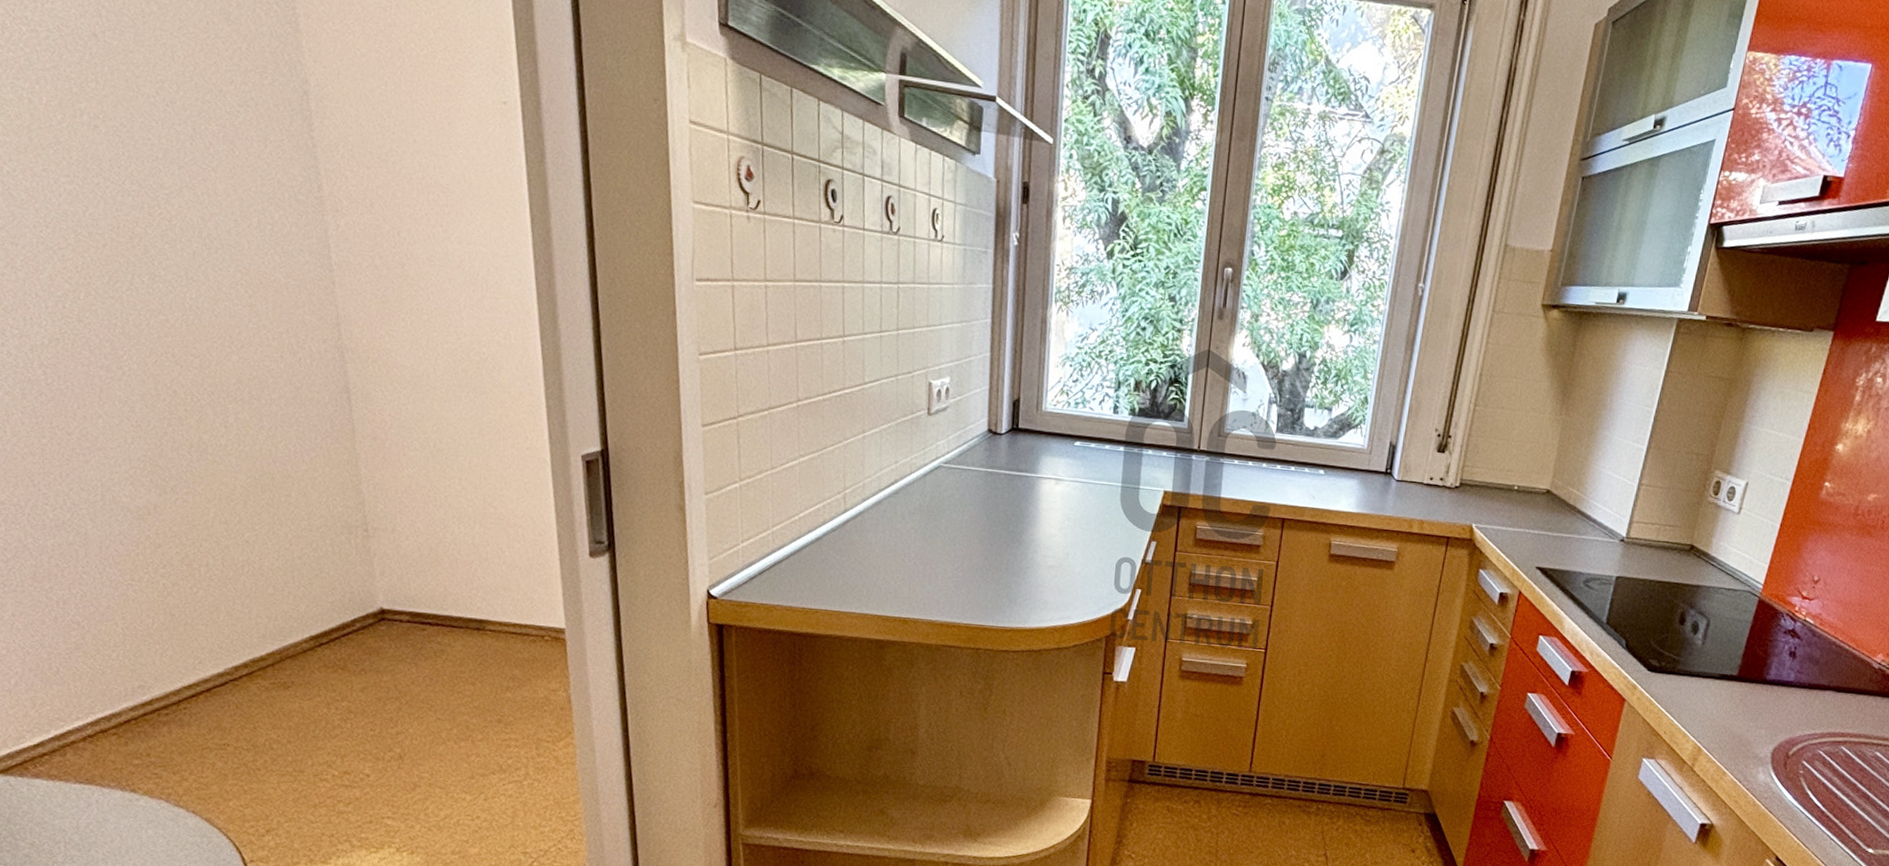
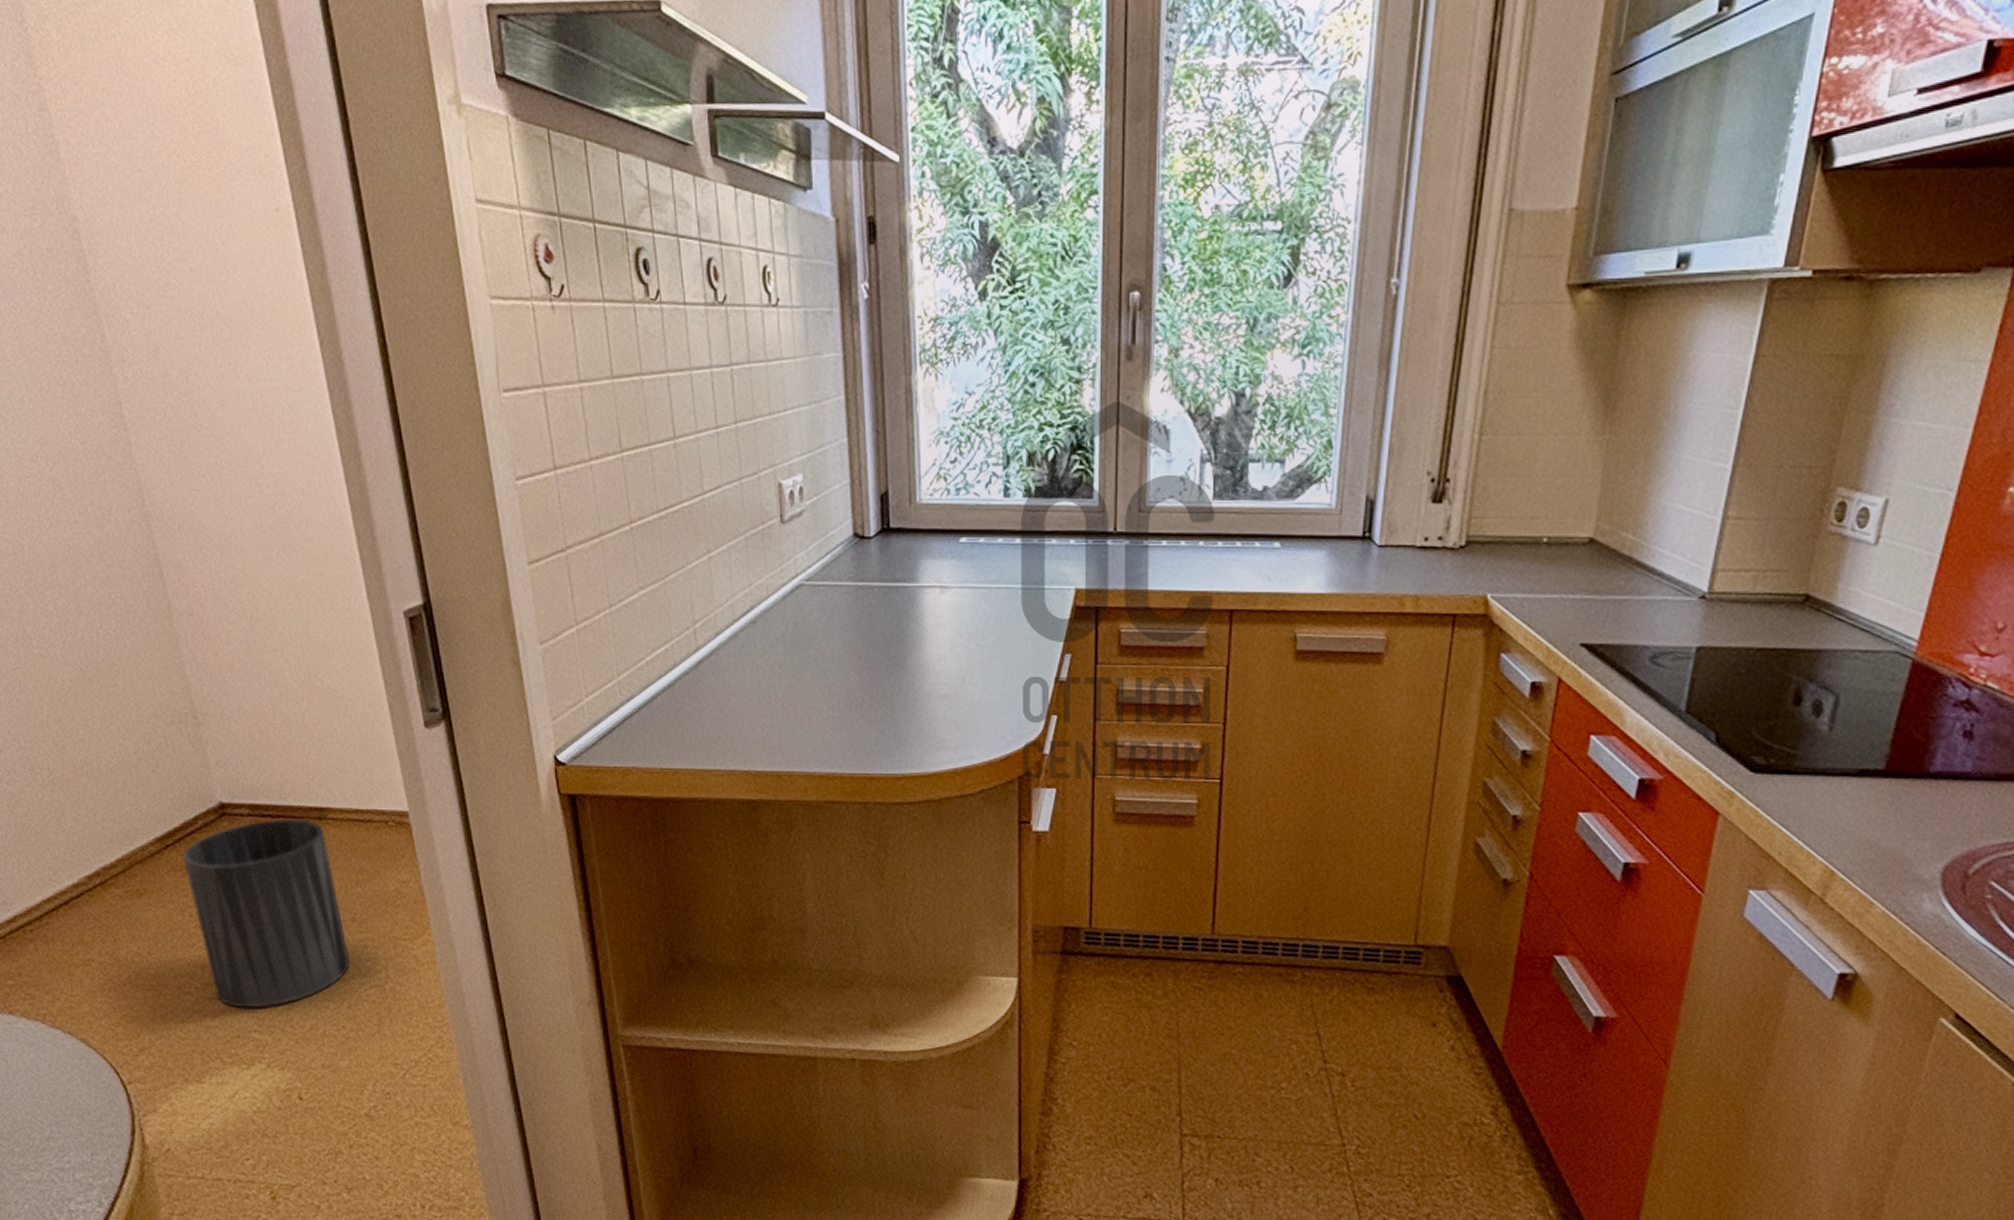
trash can: none [336,627,492,797] -> present [182,818,351,1008]

